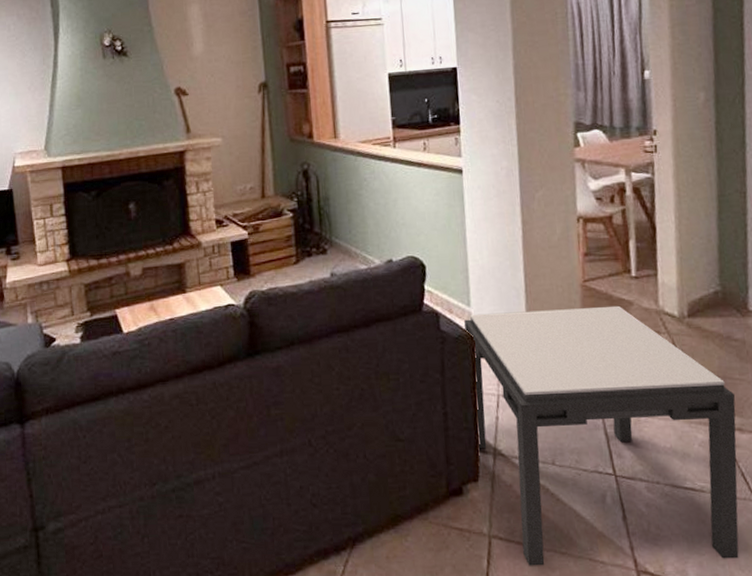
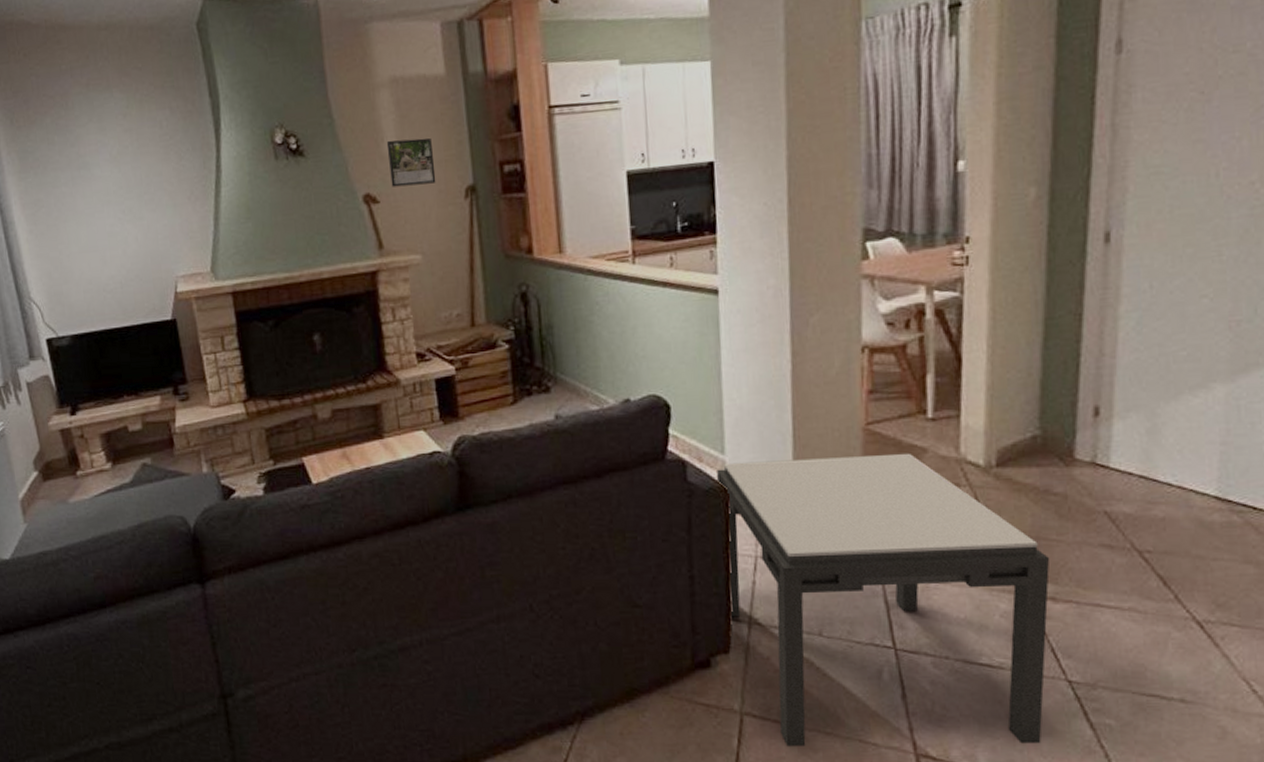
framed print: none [195,43,235,83] -> present [386,137,436,187]

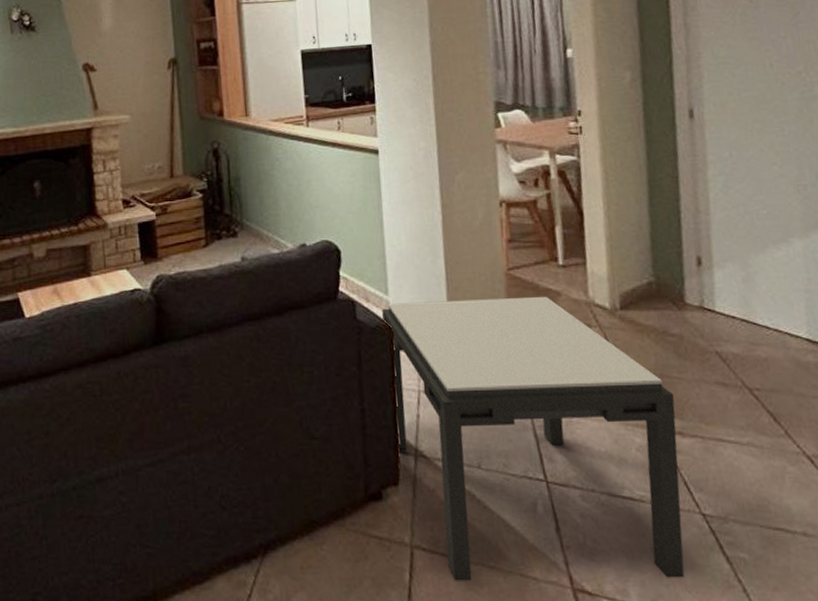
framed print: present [386,137,436,187] -> none [104,19,144,59]

